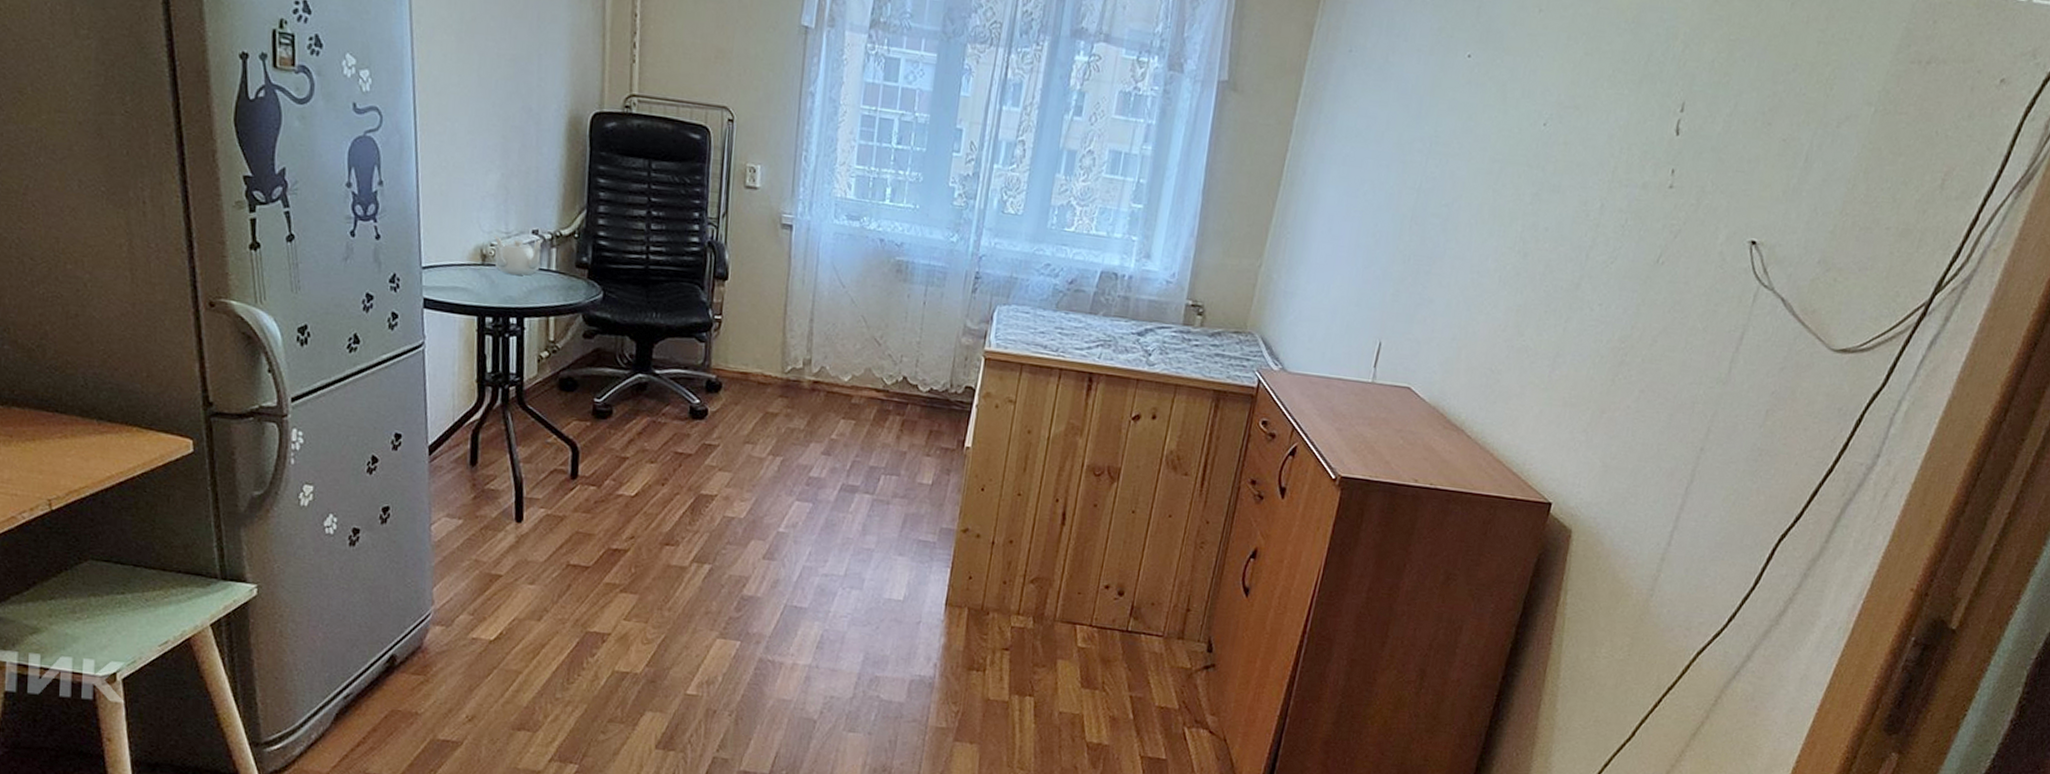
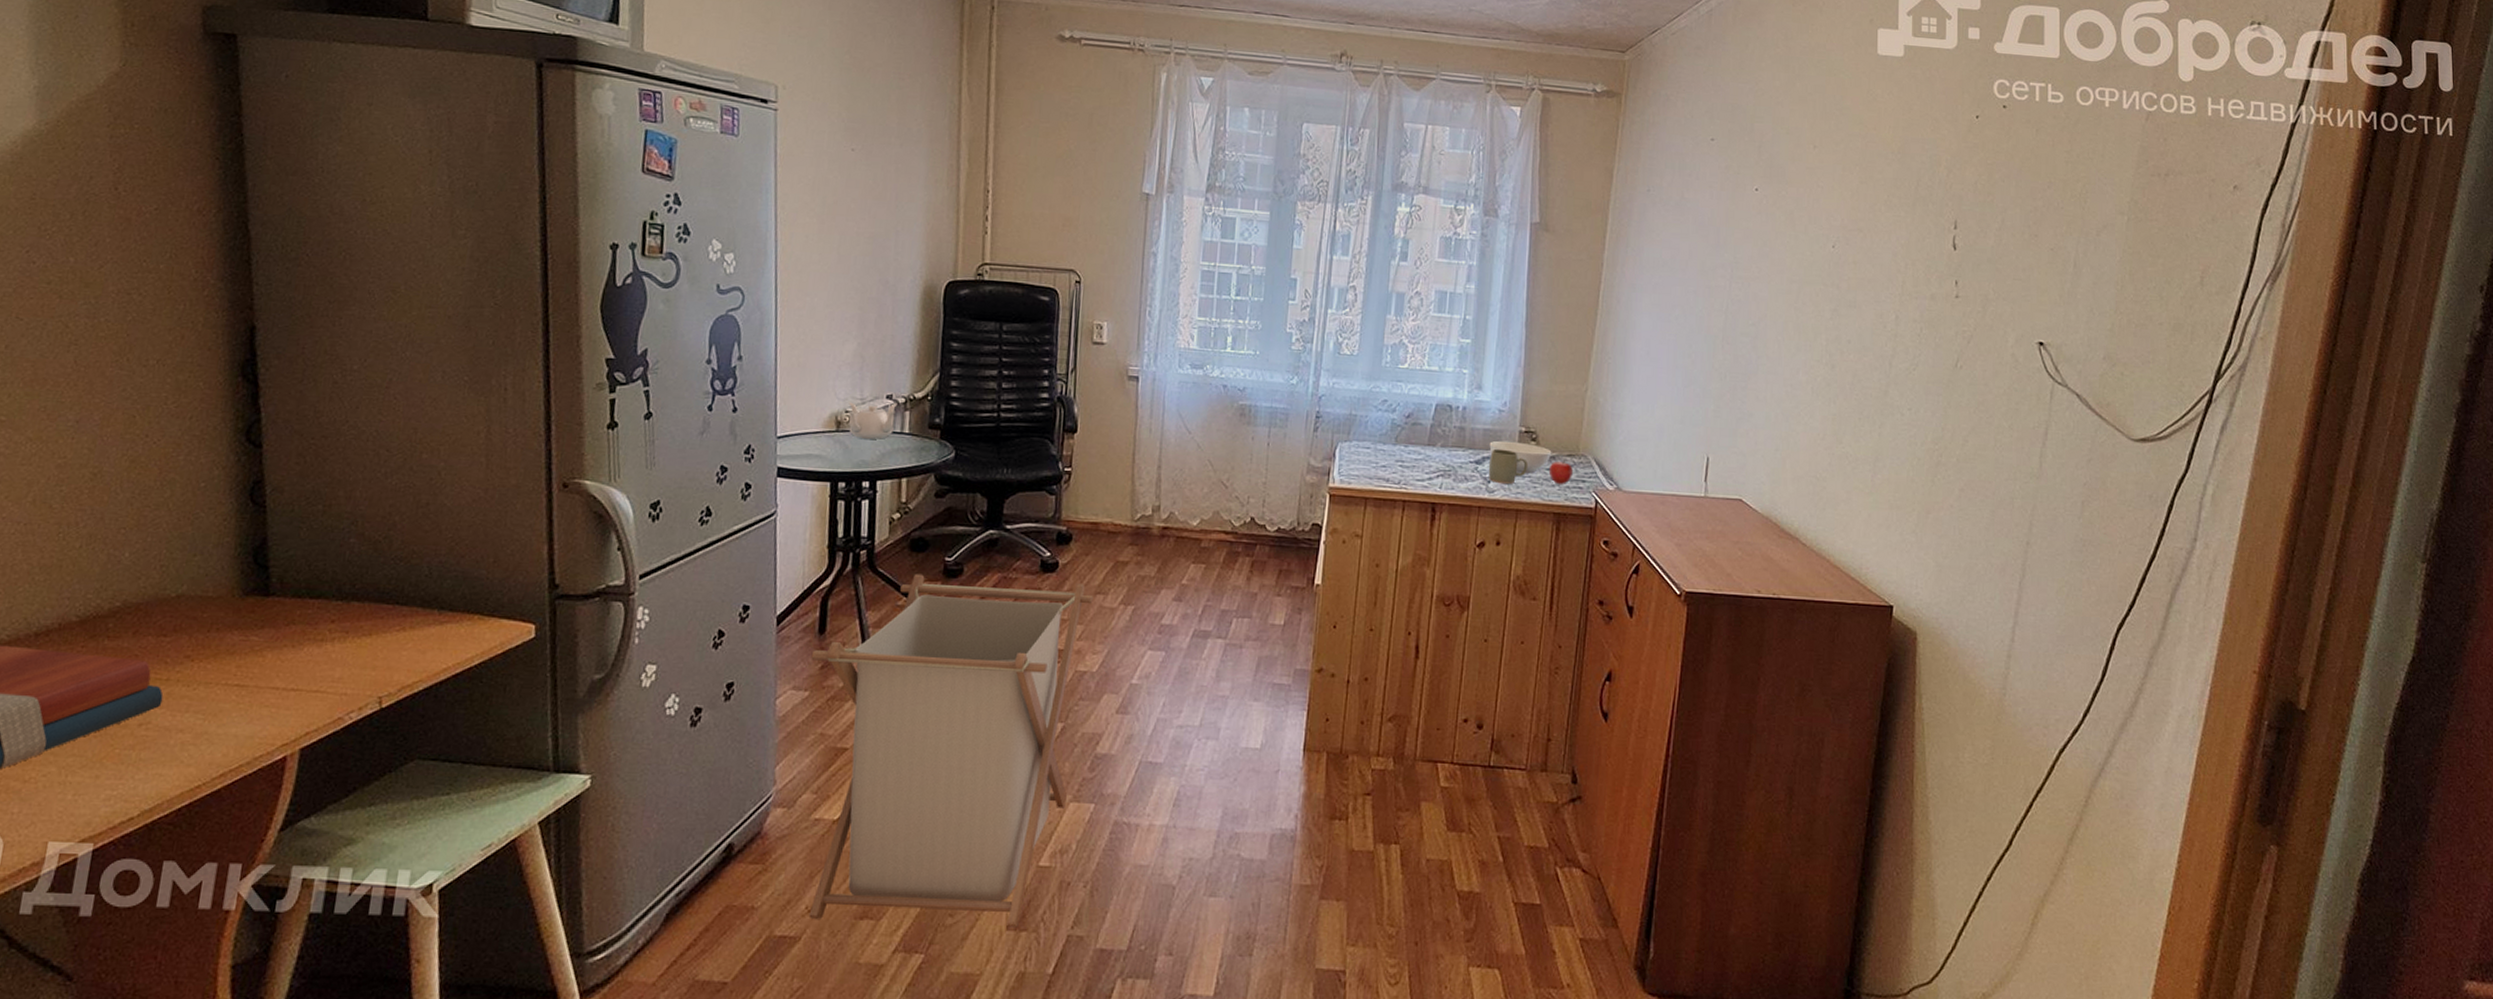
laundry basket: none [463,412,742,747] -> present [808,573,1093,928]
mug: none [1149,321,1192,358] -> present [1488,448,1527,484]
bowl: none [1153,313,1218,349] -> present [1489,440,1552,474]
fruit: none [1212,336,1239,363] -> present [1548,459,1574,485]

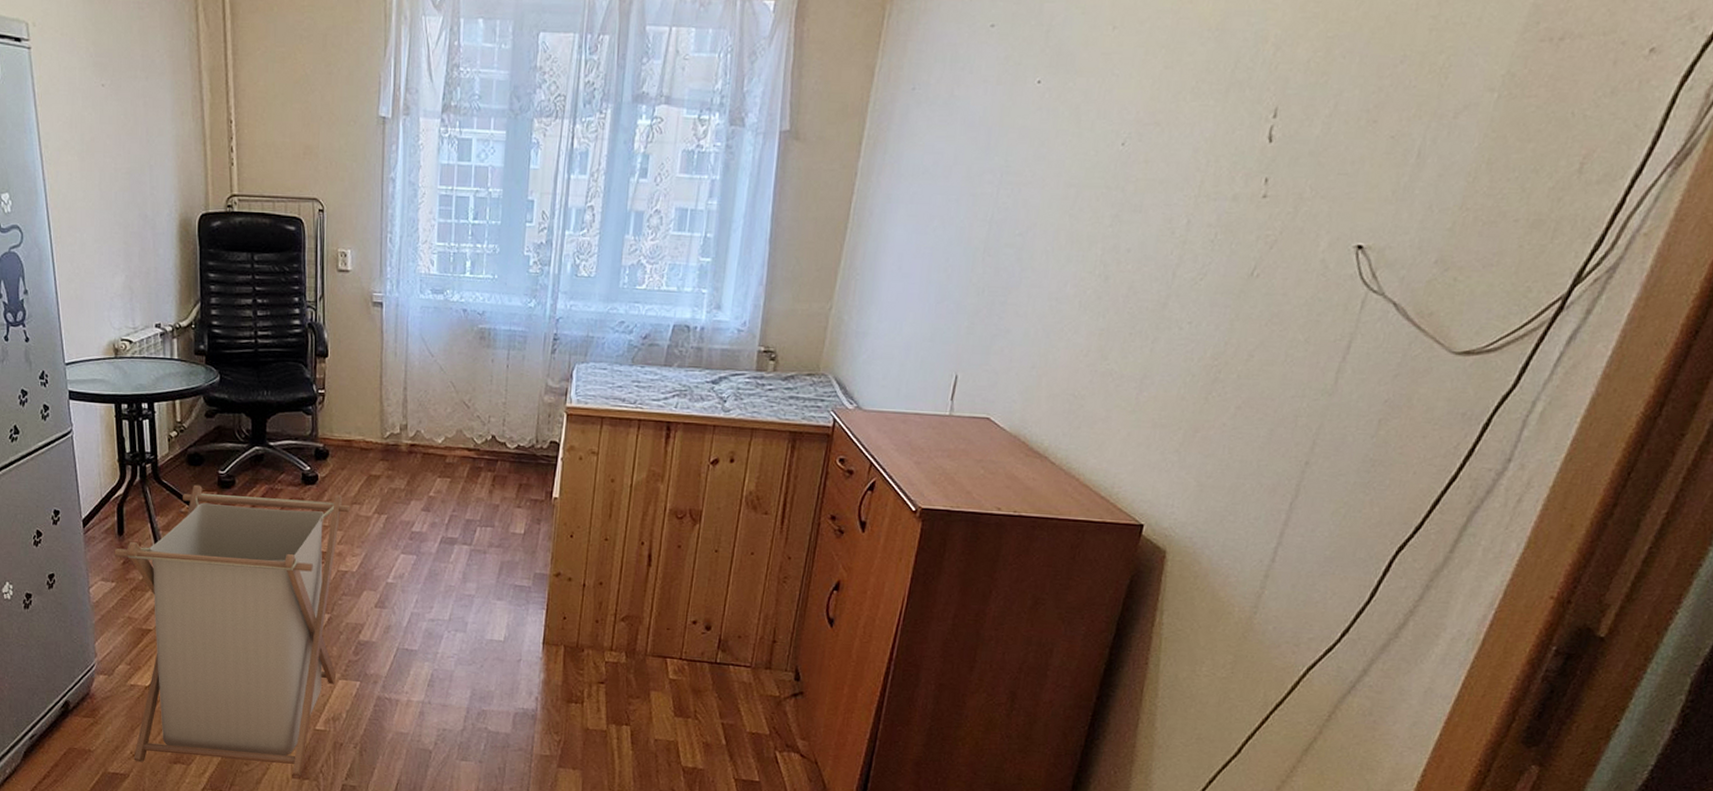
teapot: present [846,402,898,440] -> none [122,331,166,366]
mug: present [1488,448,1527,484] -> none [724,368,765,403]
bowl: present [1489,440,1552,474] -> none [726,360,791,393]
fruit: present [1548,459,1574,485] -> none [786,379,813,404]

